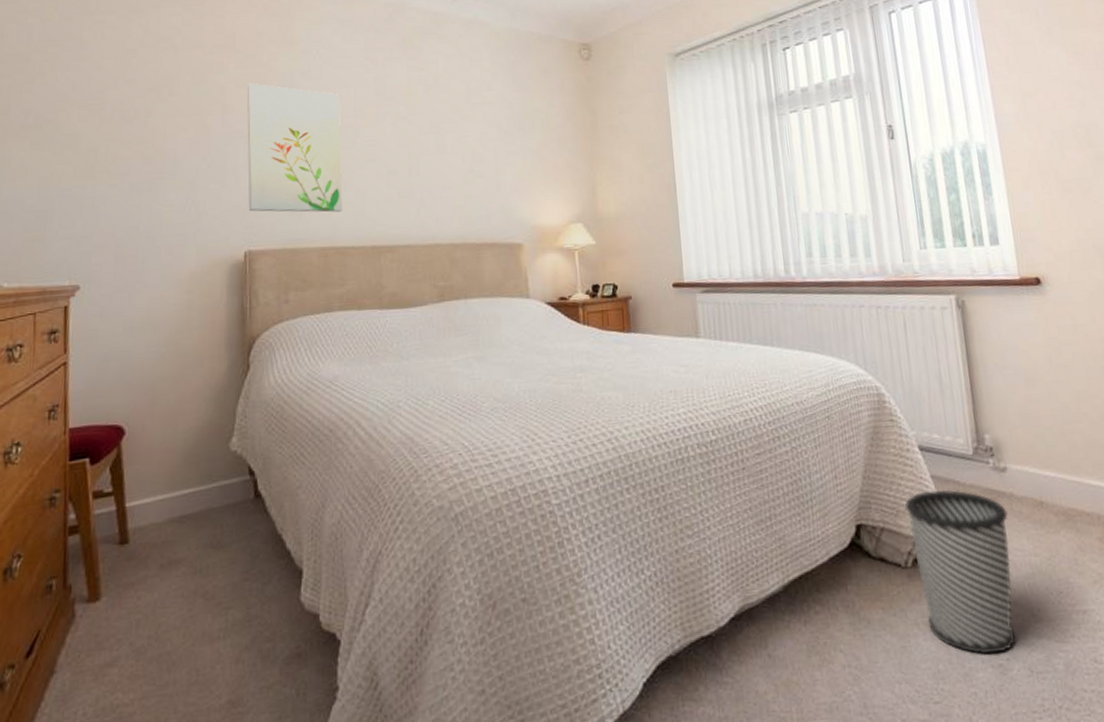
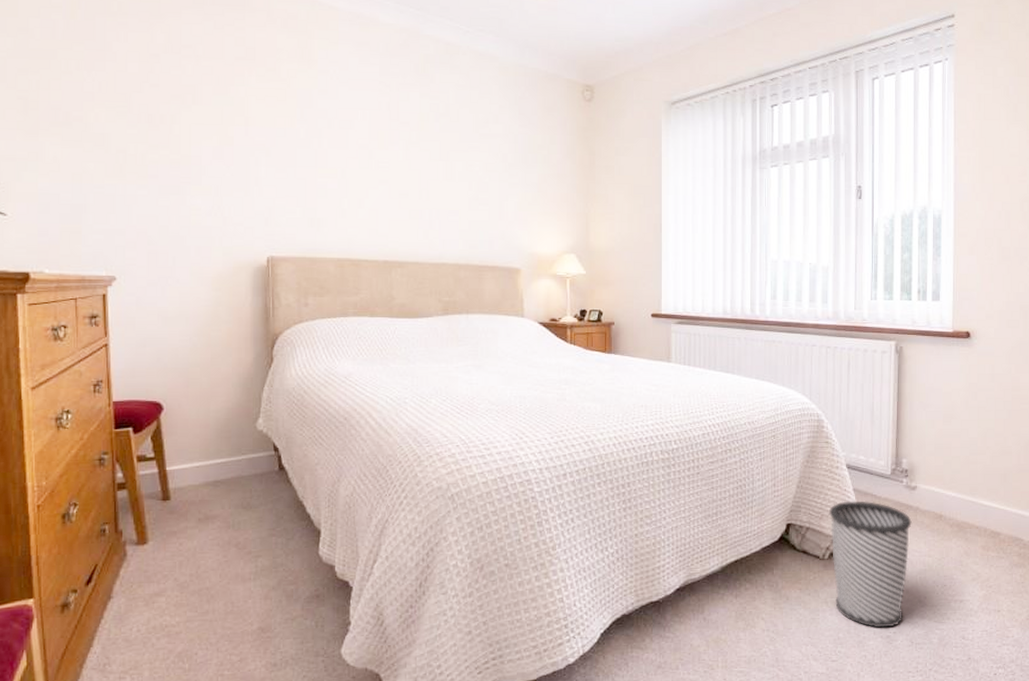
wall art: present [246,83,343,213] -> none [267,97,358,227]

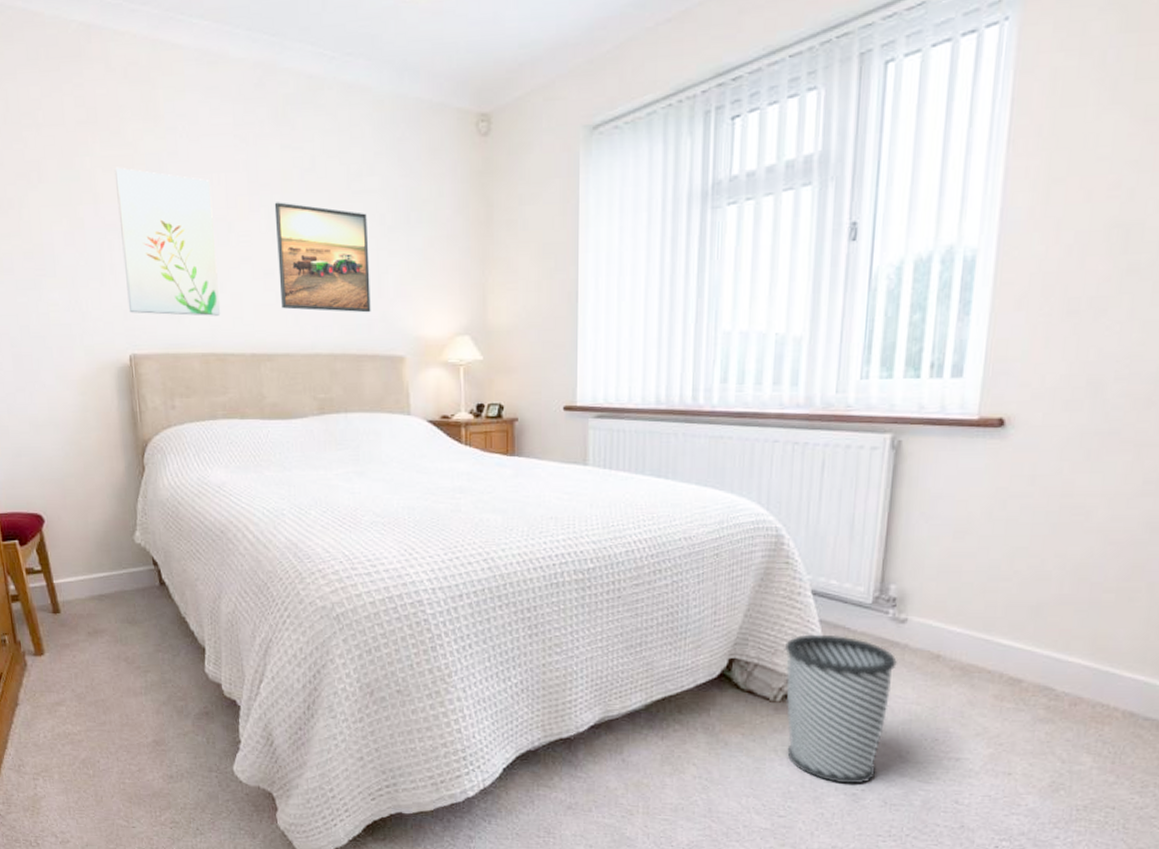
wall art: none [267,97,358,227] -> present [114,167,221,316]
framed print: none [412,137,492,231] -> present [274,202,371,313]

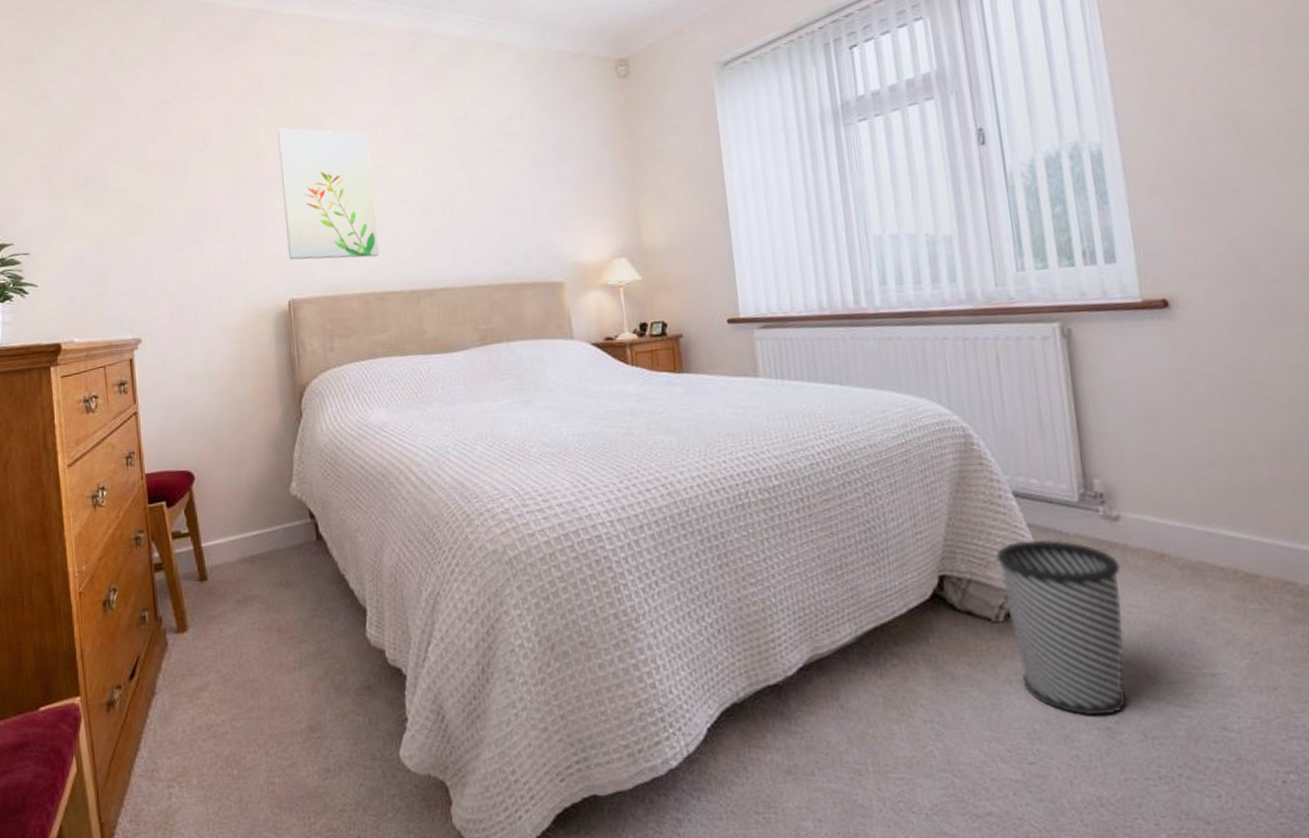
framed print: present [274,202,371,313] -> none [429,148,528,246]

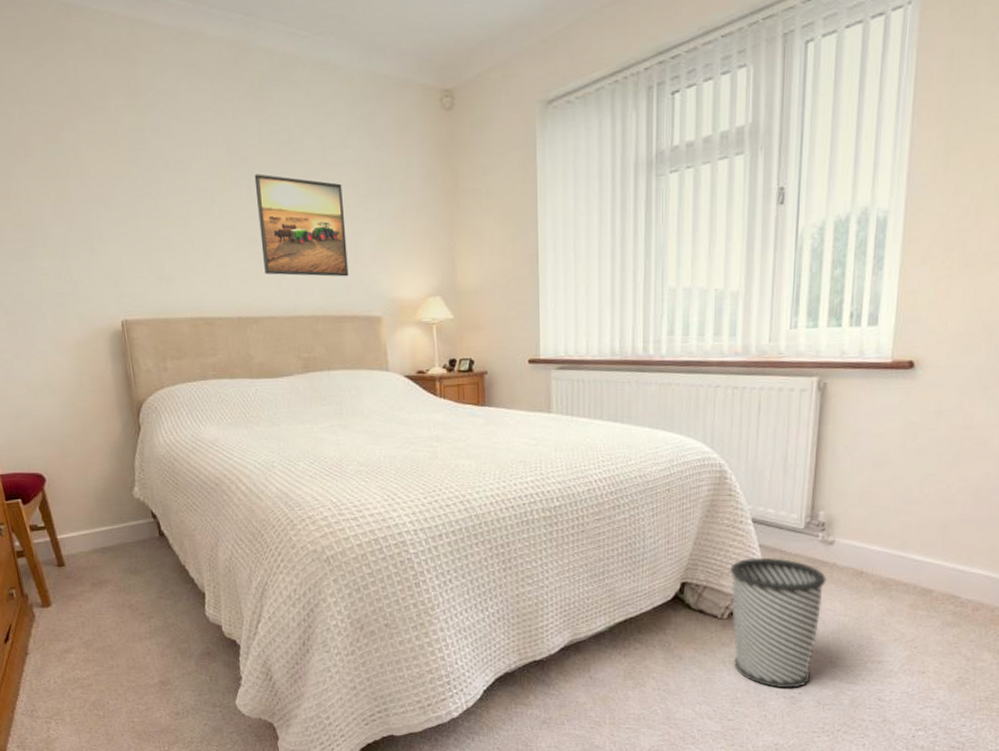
wall art: present [277,127,380,260] -> none [99,141,208,283]
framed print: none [429,148,528,246] -> present [254,174,349,277]

